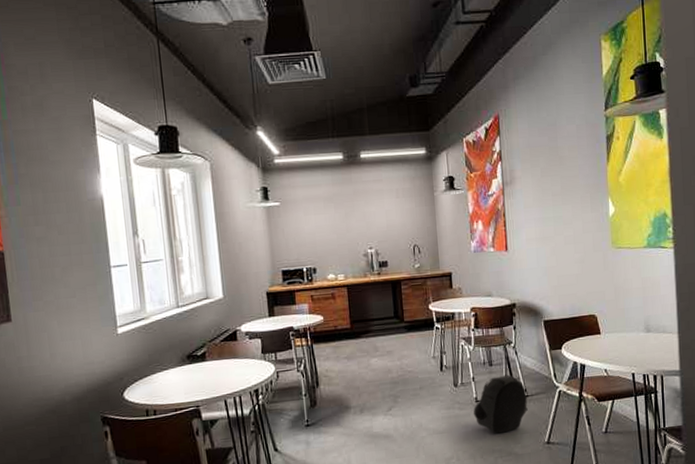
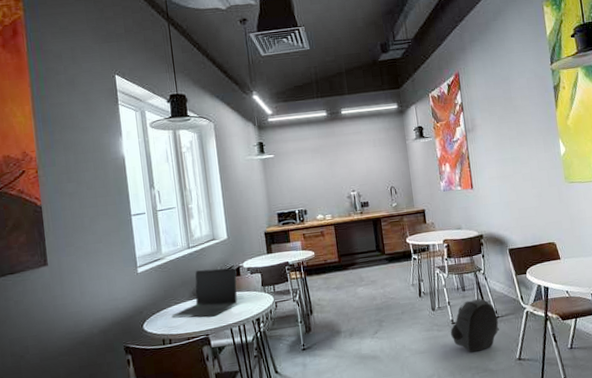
laptop: none [156,331,234,386] -> present [171,267,238,318]

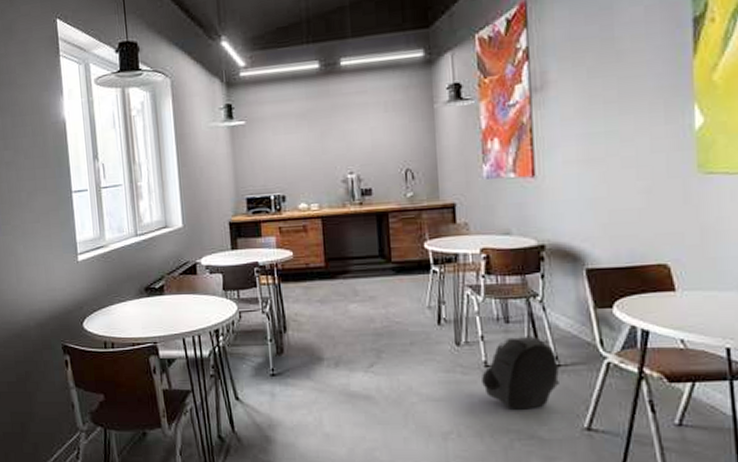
laptop: present [171,267,238,318] -> none [114,263,193,322]

